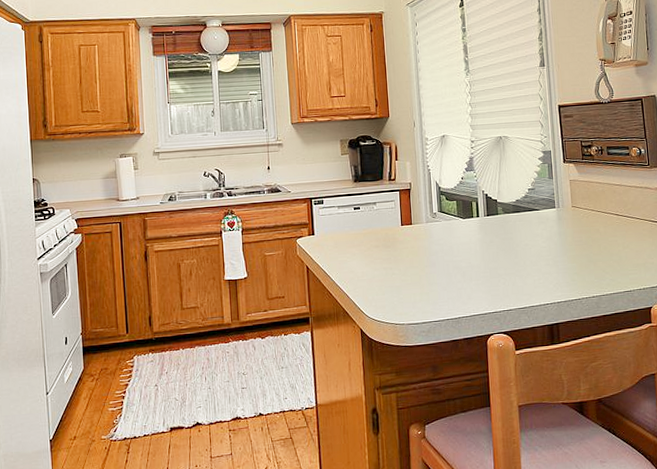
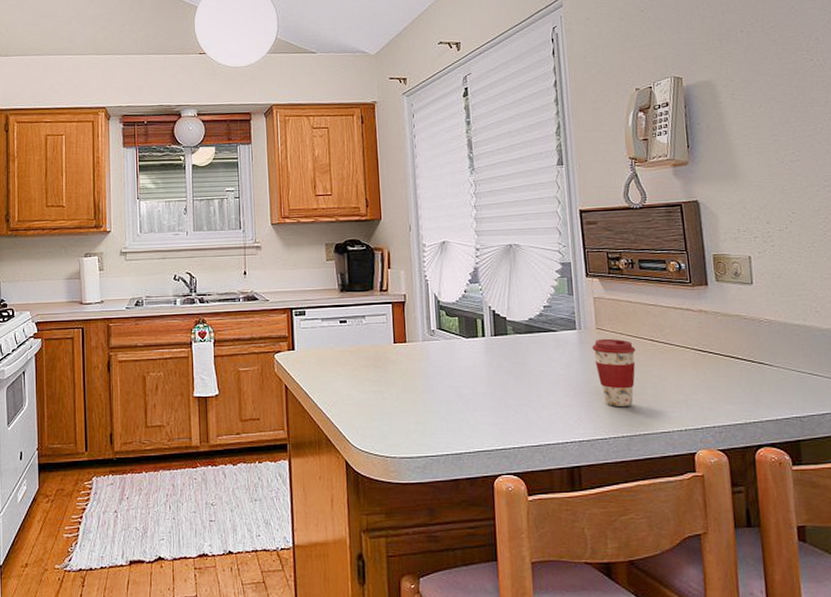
coffee cup: none [568,214,604,272] -> present [592,338,636,407]

